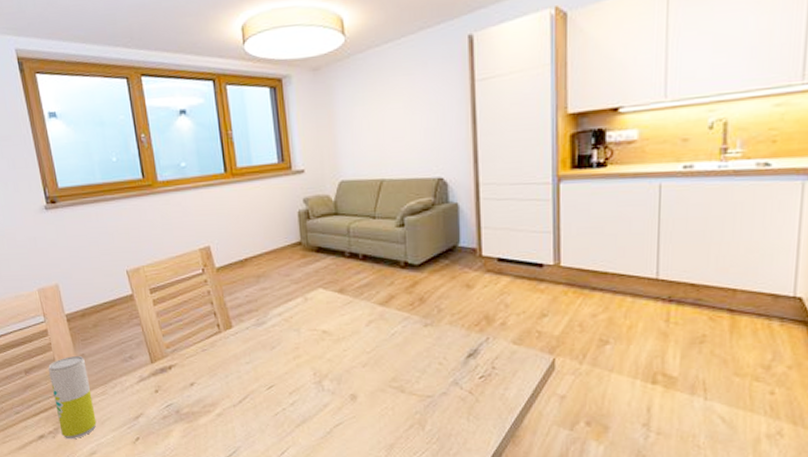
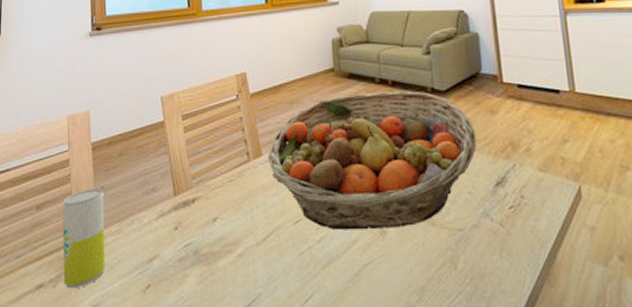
fruit basket: none [237,265,450,395] -> present [267,91,477,231]

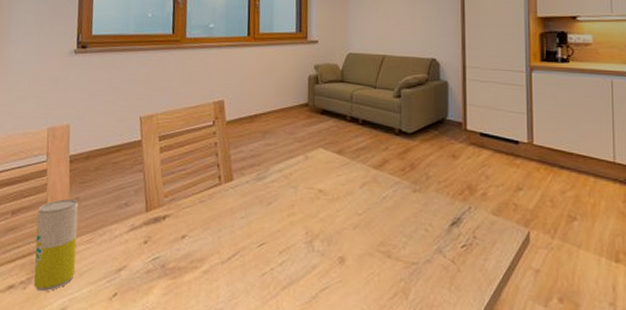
fruit basket: present [267,91,477,231] -> none [237,129,437,258]

